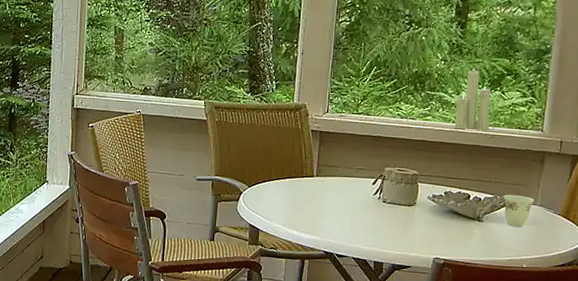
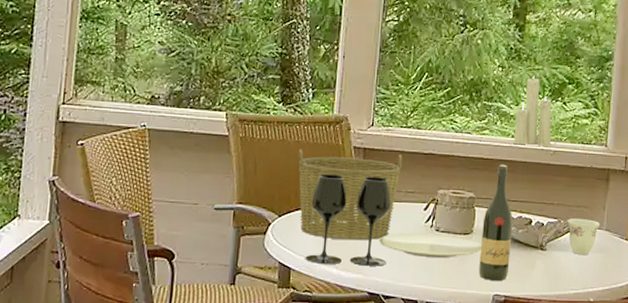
basket: none [264,131,354,209] -> present [298,149,403,241]
wine glass: none [271,152,344,230] -> present [305,173,392,266]
plate: none [333,203,424,226] -> present [379,233,481,258]
wine bottle: none [421,146,453,246] -> present [479,164,513,280]

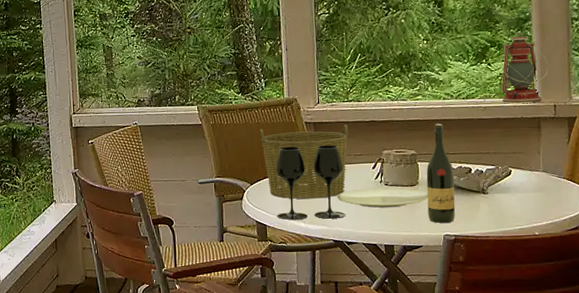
candle: present [512,76,552,146] -> none [444,44,481,106]
teacup: present [567,219,601,256] -> none [504,163,537,195]
lantern: none [572,71,625,152] -> present [499,32,549,104]

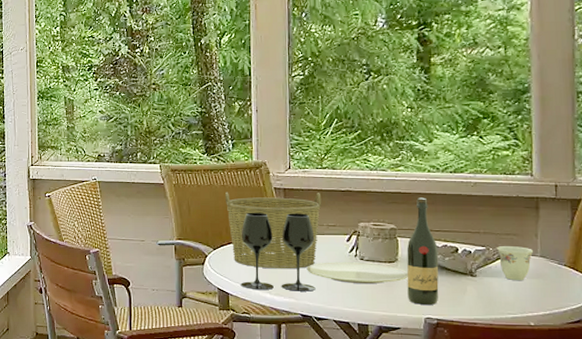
lantern: present [499,32,549,104] -> none [492,104,550,181]
teacup: none [504,163,537,195] -> present [496,246,534,281]

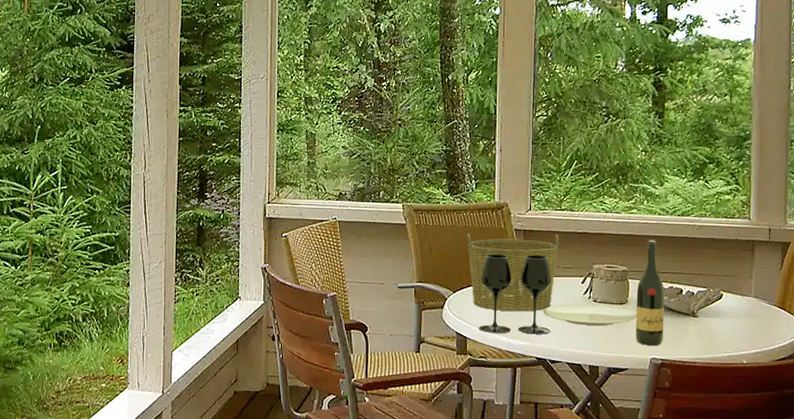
teacup: present [496,246,534,281] -> none [716,287,749,321]

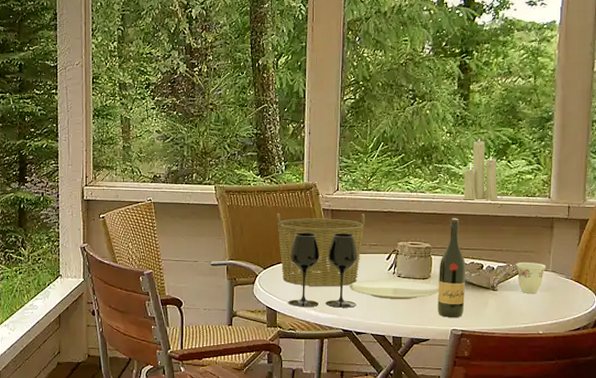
candle: none [659,158,696,222] -> present [462,139,498,200]
teacup: none [716,287,749,321] -> present [515,263,547,294]

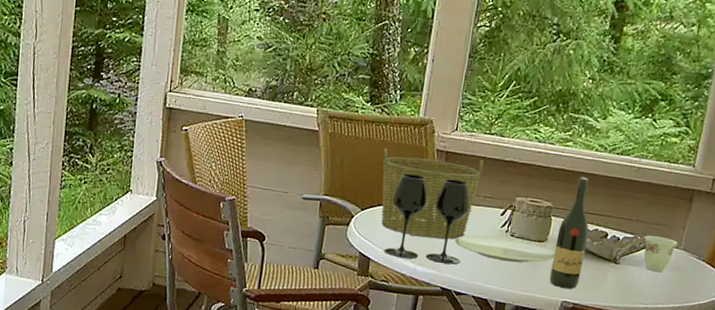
candle: present [462,139,498,200] -> none [595,90,641,163]

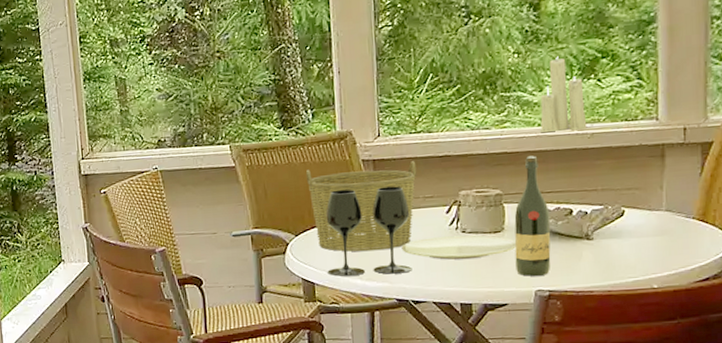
candle: none [595,90,641,163] -> present [539,56,587,133]
teacup: present [644,235,678,273] -> none [615,201,659,241]

